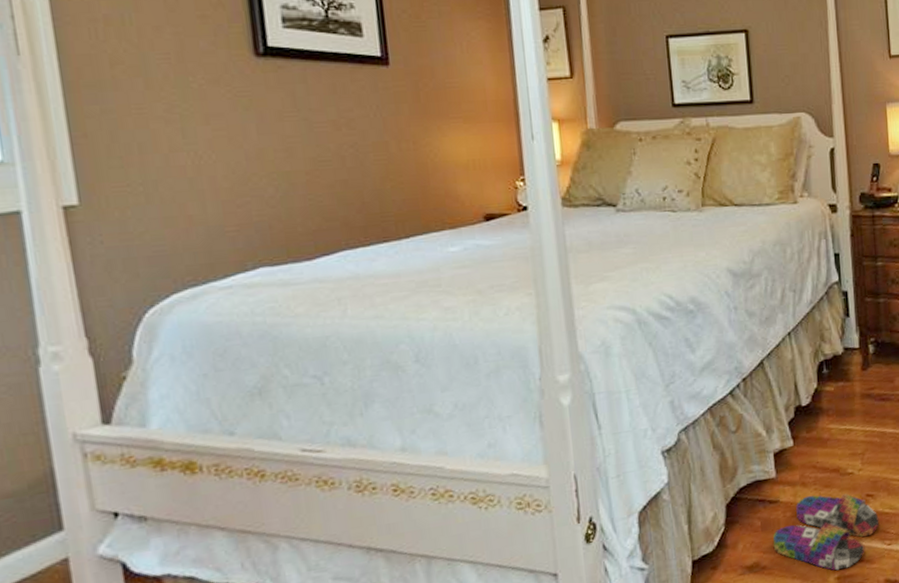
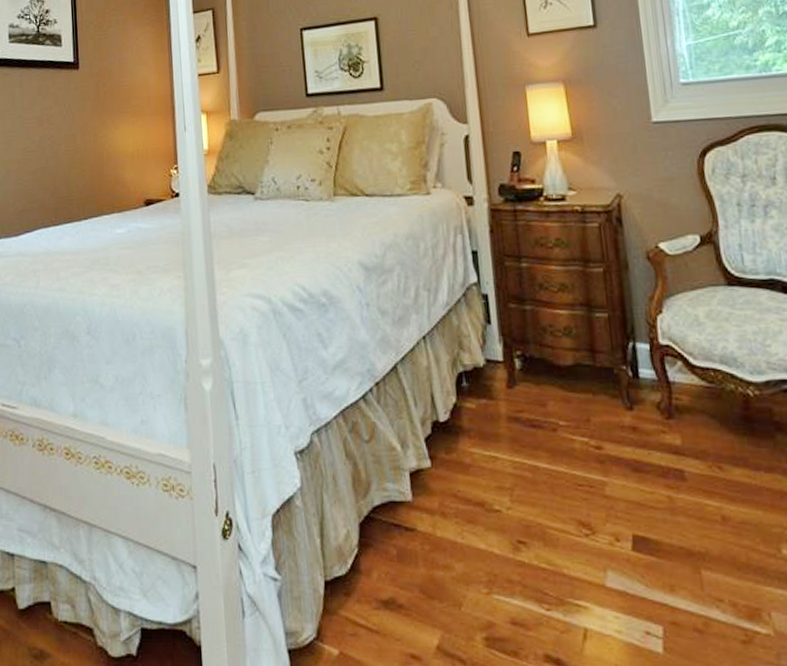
slippers: present [772,493,879,571] -> none [409,529,535,629]

